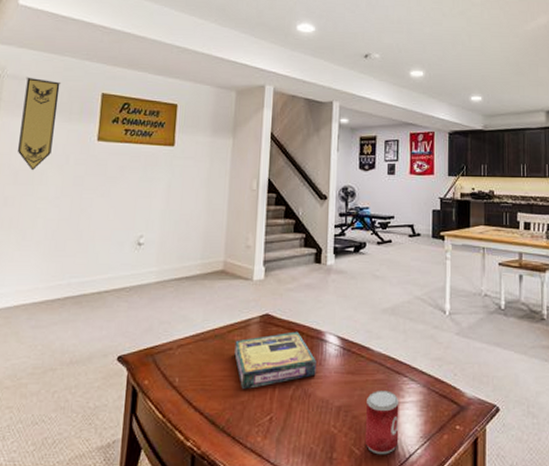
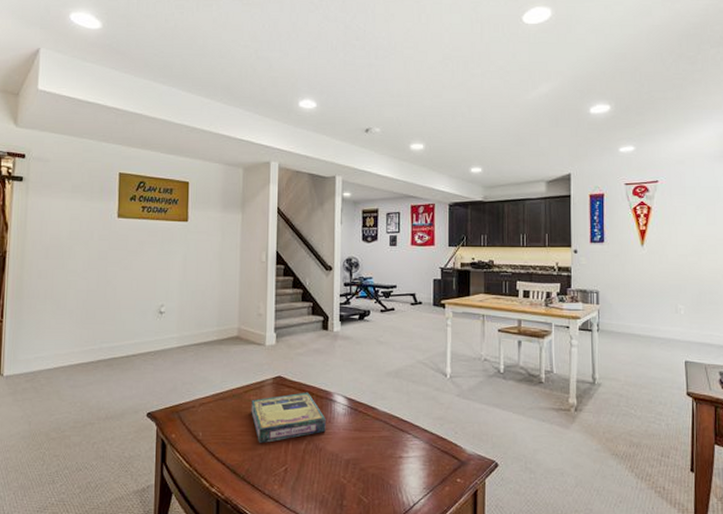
pennant: present [18,77,62,171] -> none [47,159,82,246]
beverage can: present [365,390,399,455] -> none [372,446,404,503]

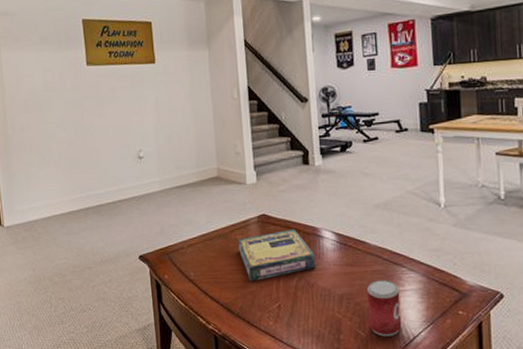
beverage can: none [372,446,404,503] -> present [366,280,402,337]

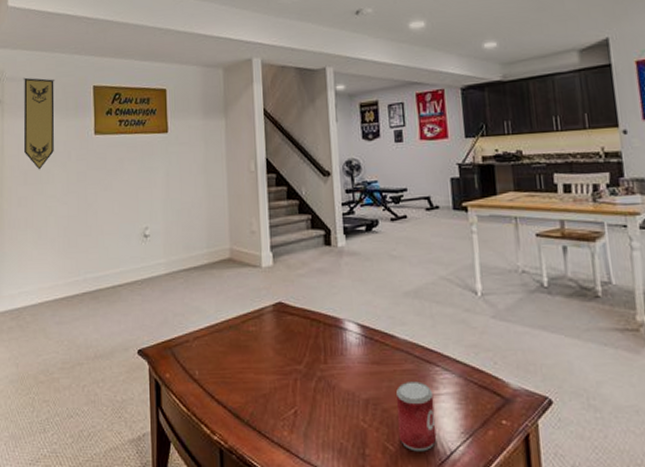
pennant: none [15,12,50,99] -> present [23,77,55,170]
video game box: present [238,229,316,282] -> none [250,319,338,383]

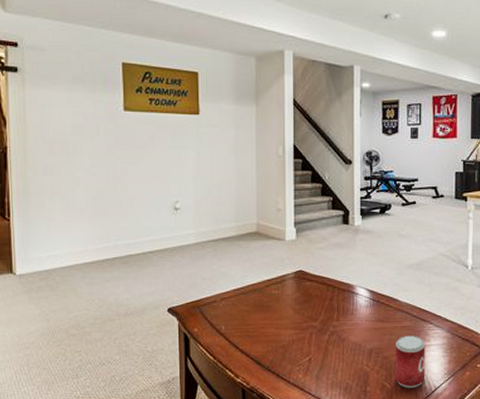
pennant: present [23,77,55,170] -> none [45,47,81,141]

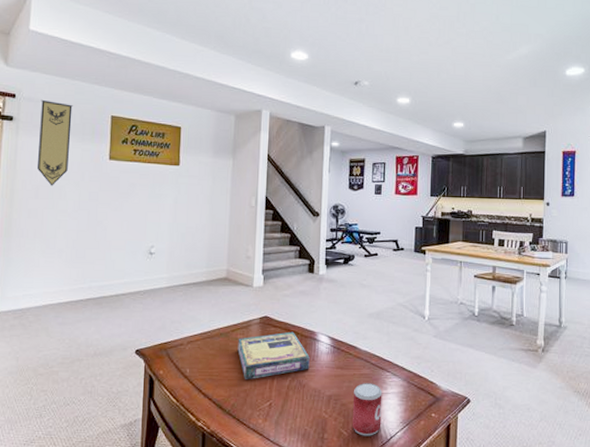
pennant: none [45,47,81,141] -> present [38,99,74,186]
video game box: none [273,285,349,336] -> present [238,331,310,380]

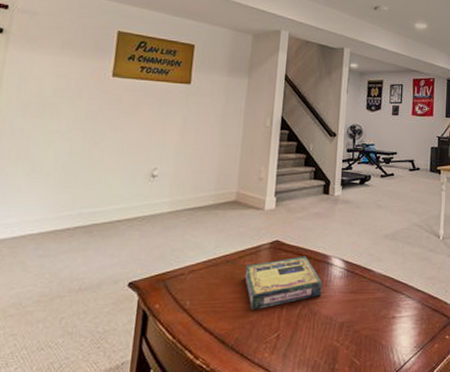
pennant: present [38,99,74,186] -> none [27,11,76,104]
beverage can: present [352,383,382,436] -> none [364,307,397,364]

